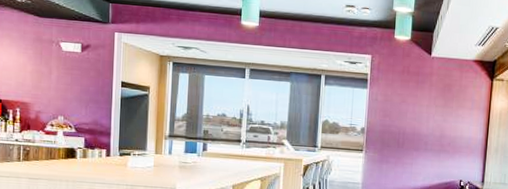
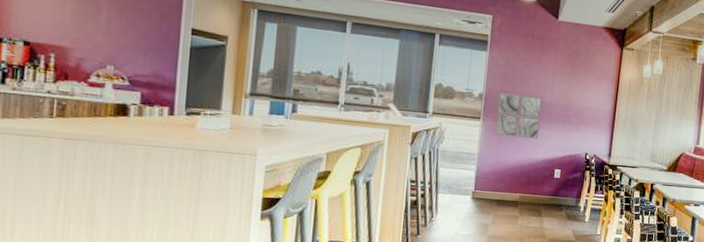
wall art: none [377,126,419,168] -> present [495,92,543,140]

